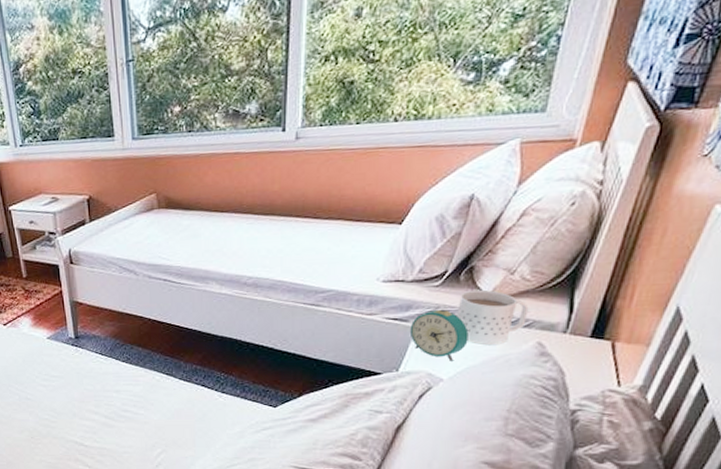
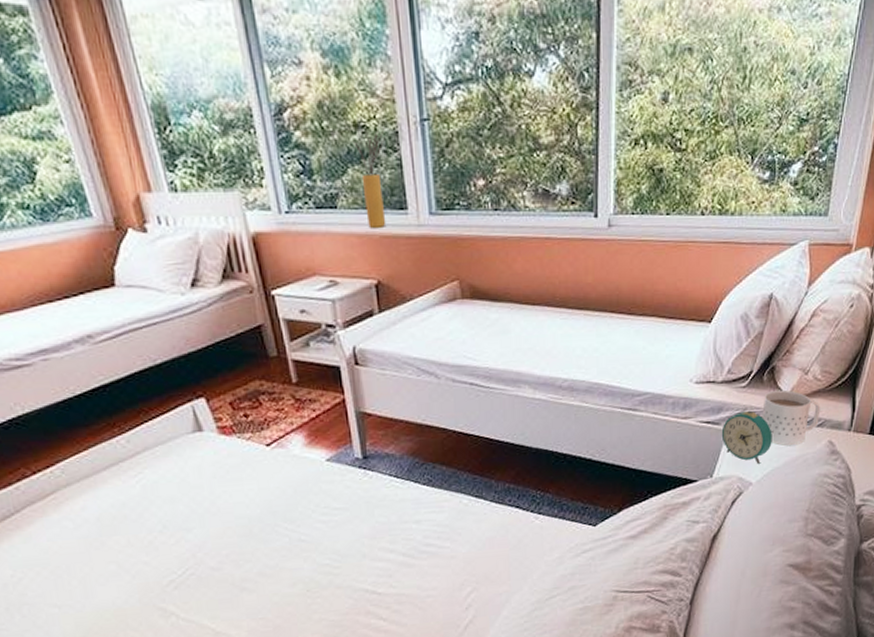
vase: none [72,71,97,154] -> present [354,128,386,228]

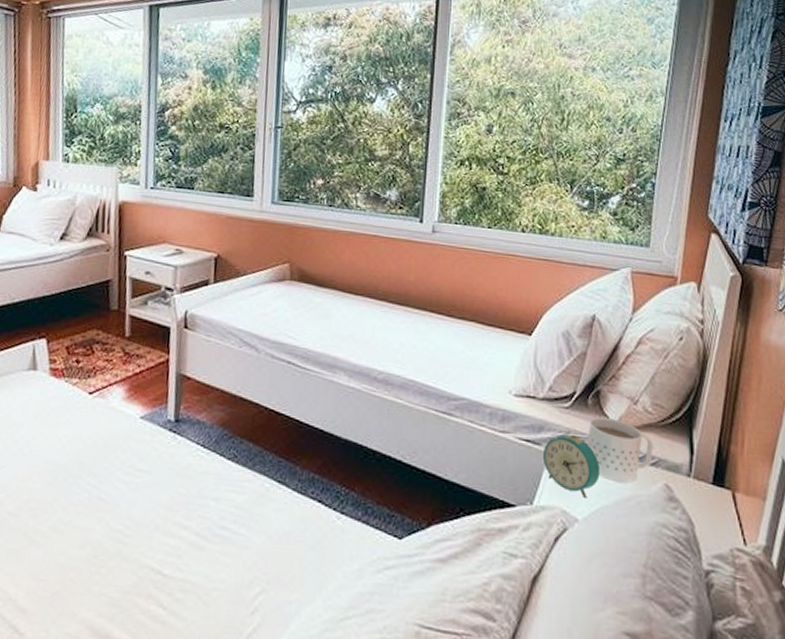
vase: present [354,128,386,228] -> none [217,129,245,210]

